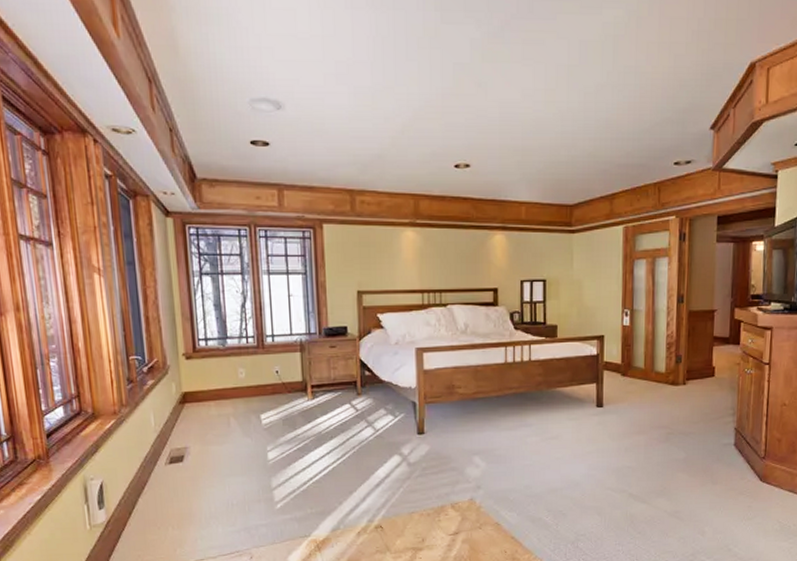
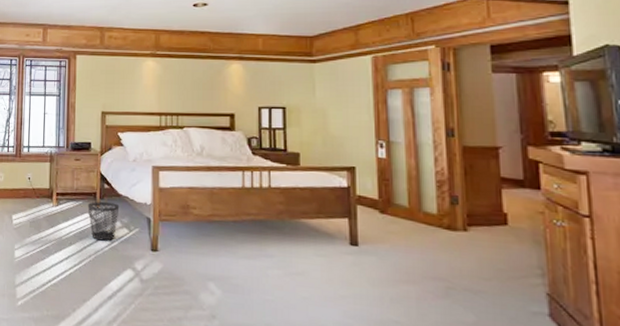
wastebasket: none [347,390,383,431] -> present [87,202,120,241]

